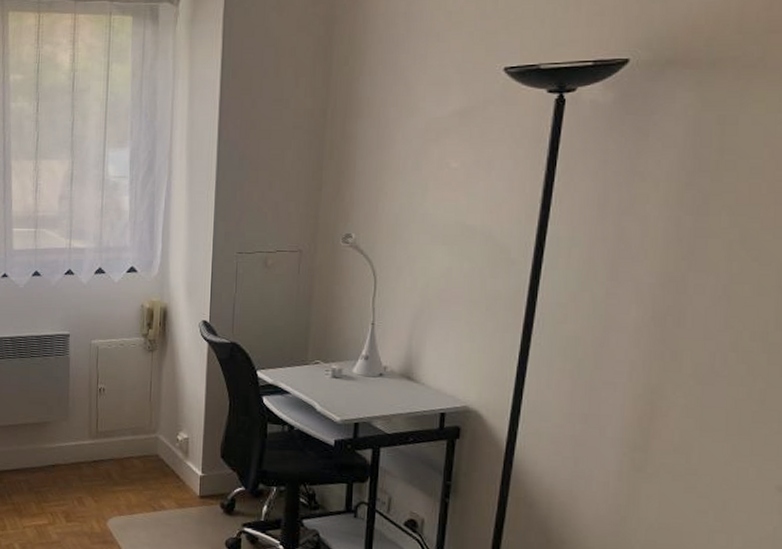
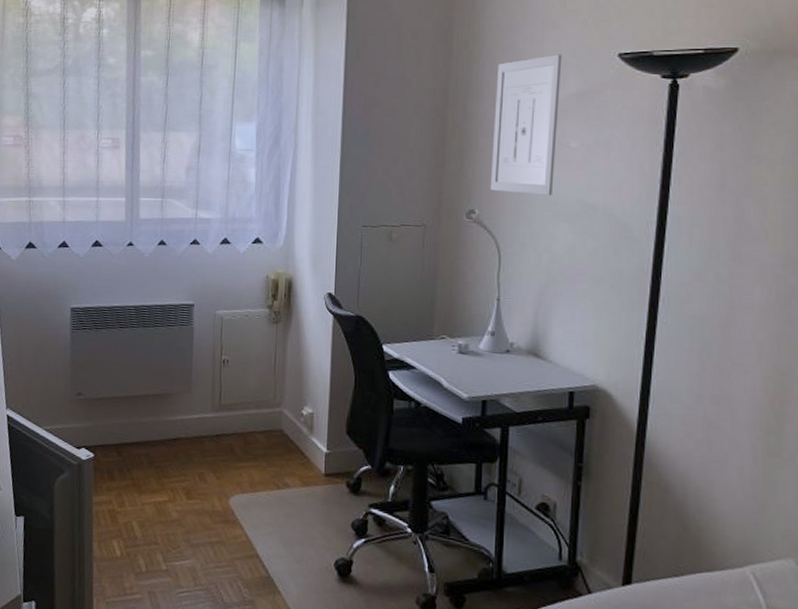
wall art: none [367,69,445,217] -> present [490,54,562,195]

